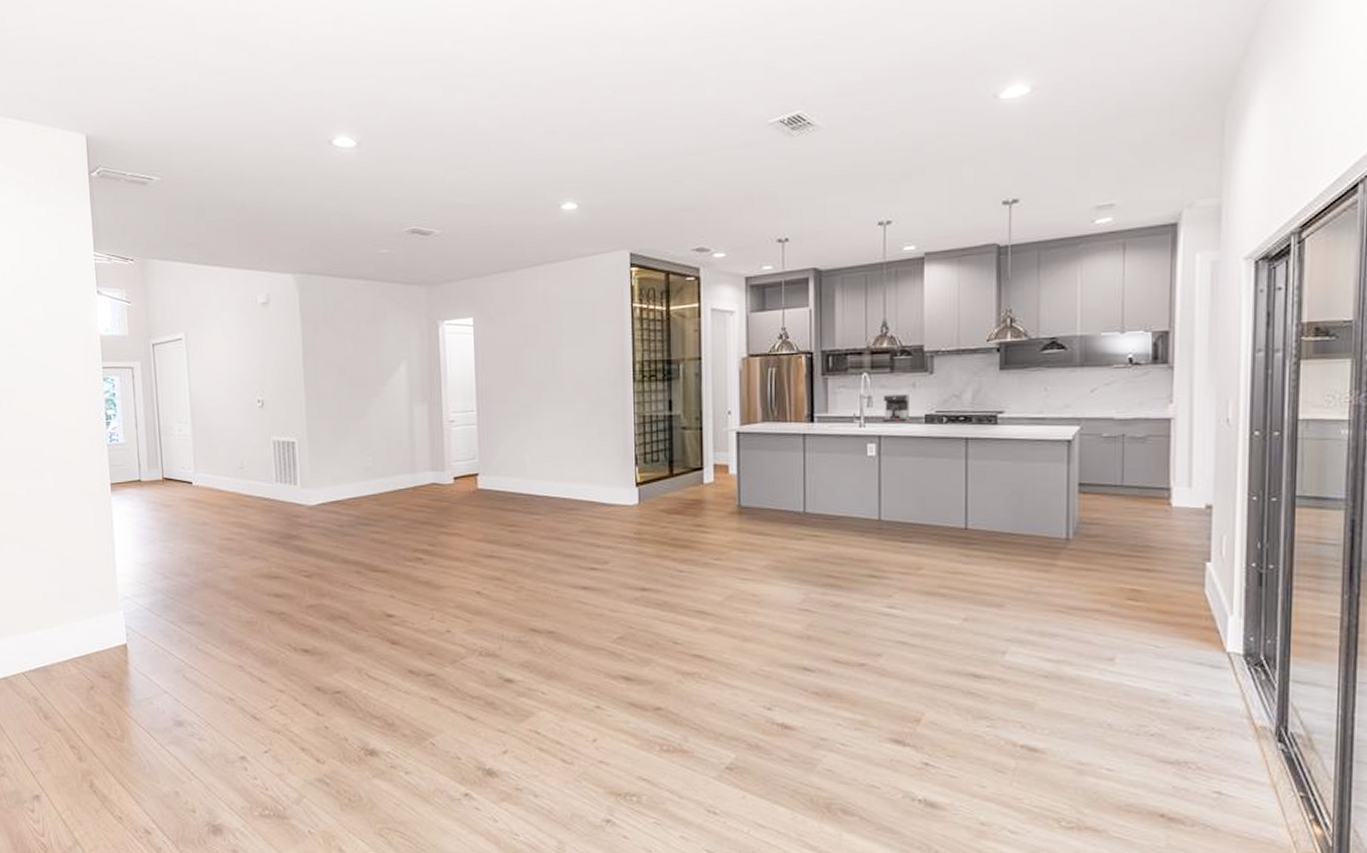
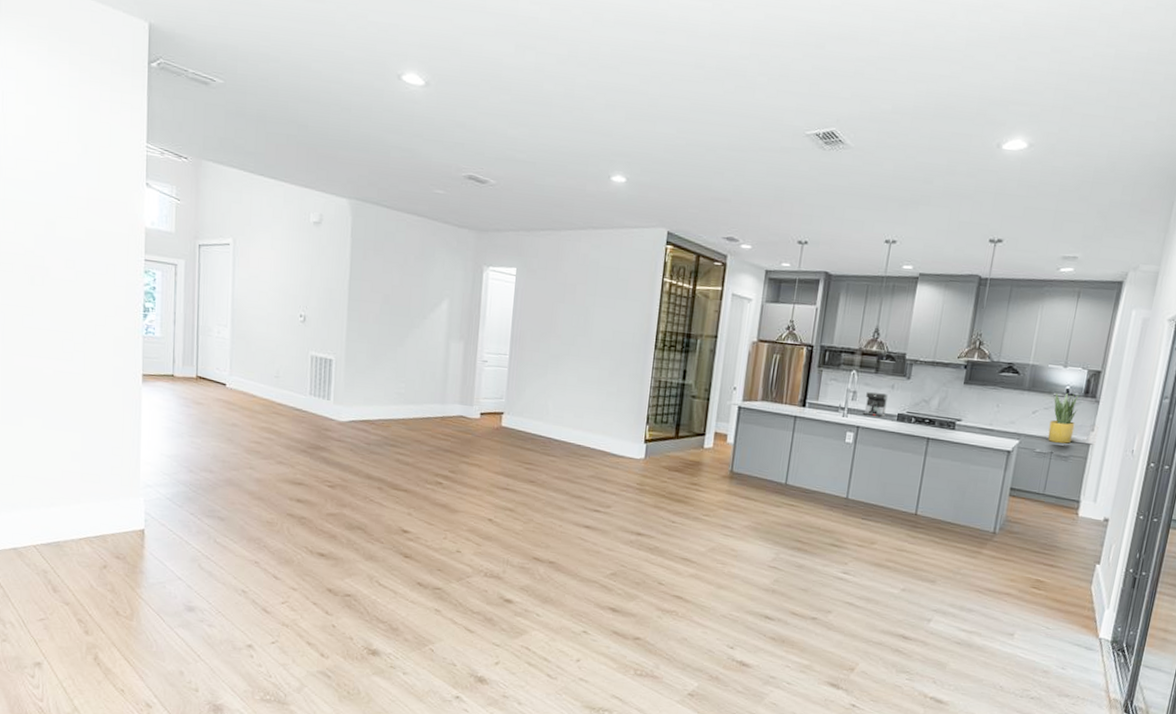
planter: none [1114,362,1148,422] -> present [1047,392,1079,444]

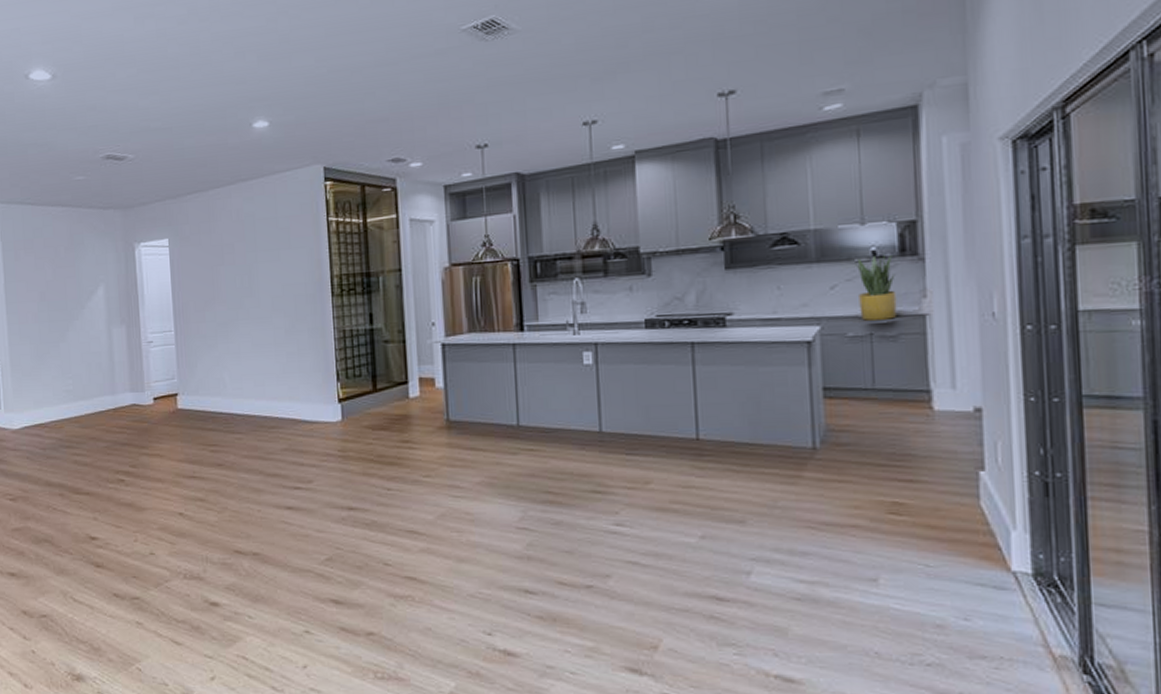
coffee maker: present [862,392,888,418] -> none [598,299,628,329]

